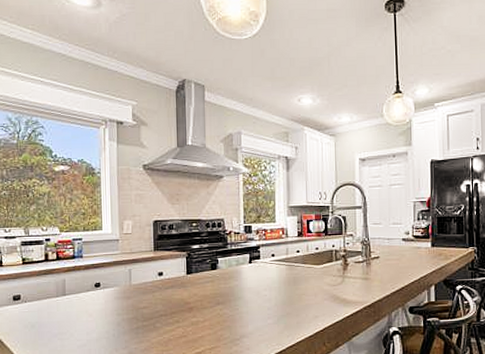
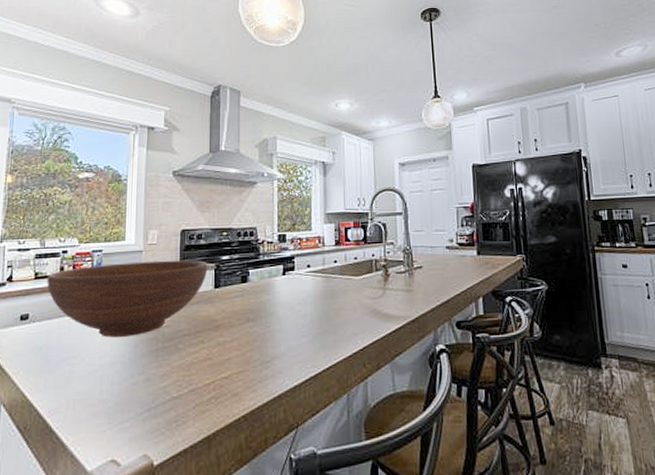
fruit bowl: none [34,248,180,317] -> present [47,260,208,337]

